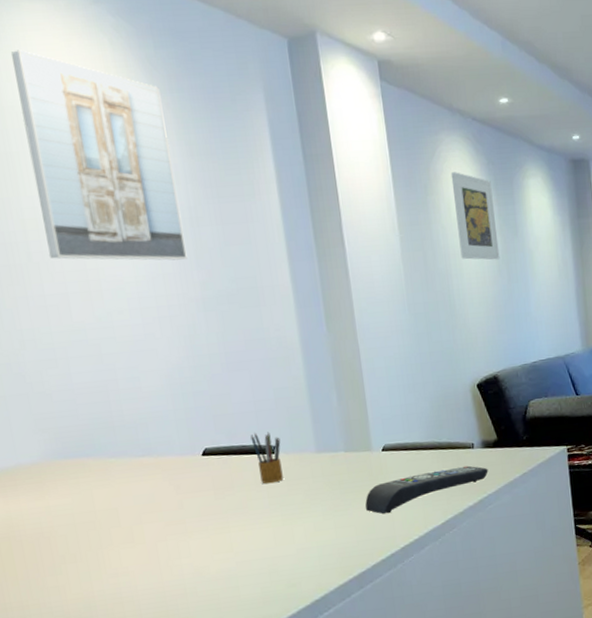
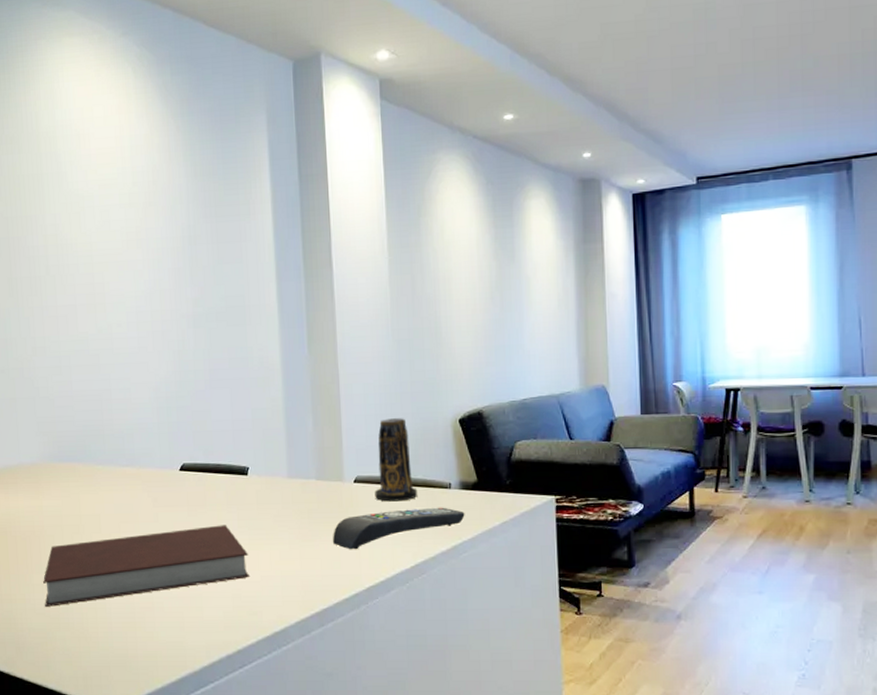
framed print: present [11,50,188,261] -> none [51,80,183,277]
notebook: none [58,504,286,608] -> present [43,525,251,607]
pencil box: present [250,432,283,484] -> none [226,452,254,506]
candle: none [402,387,444,466] -> present [374,418,418,502]
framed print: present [451,172,500,260] -> none [446,192,493,287]

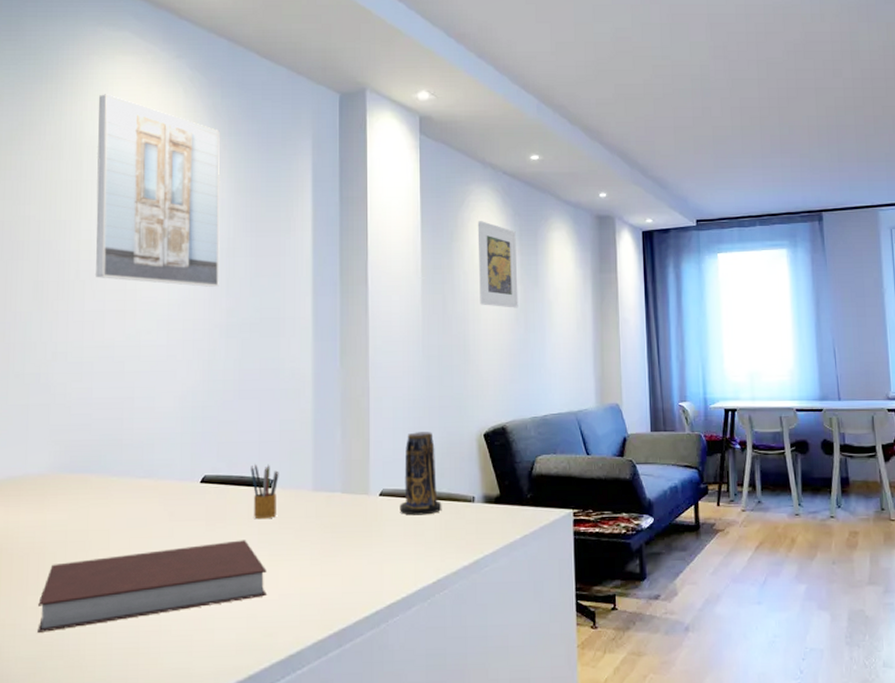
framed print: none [51,80,183,277] -> present [96,94,220,287]
pencil box: none [226,452,254,506] -> present [250,464,279,520]
remote control: present [332,507,465,550] -> none [354,521,487,566]
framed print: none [446,192,493,287] -> present [477,221,519,308]

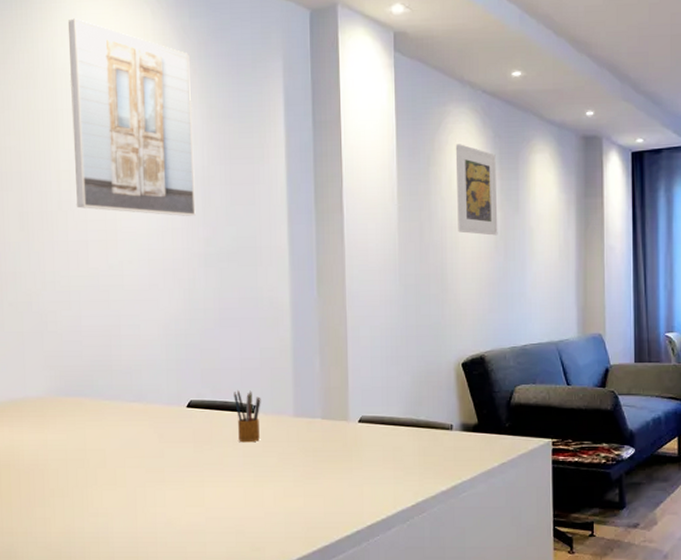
notebook: present [37,540,268,632] -> none [46,461,254,540]
candle: present [400,432,442,516] -> none [378,361,420,442]

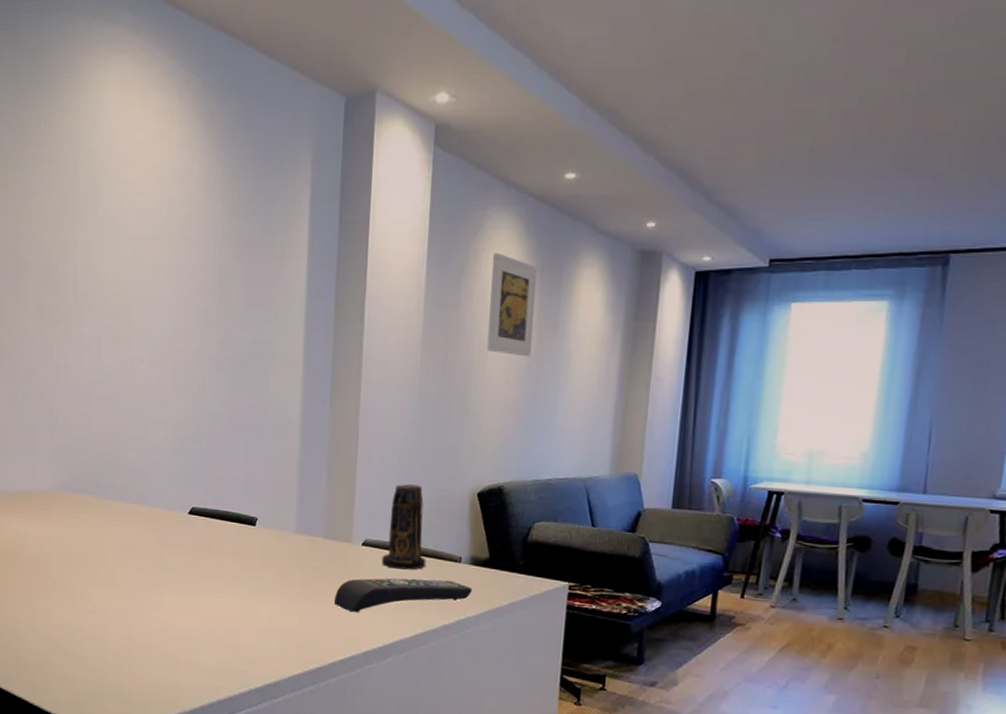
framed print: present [68,18,196,216] -> none [92,100,215,317]
pencil box: present [233,390,261,443] -> none [236,501,263,556]
remote control: none [335,448,465,488] -> present [333,578,473,613]
candle: none [378,361,420,442] -> present [382,484,426,570]

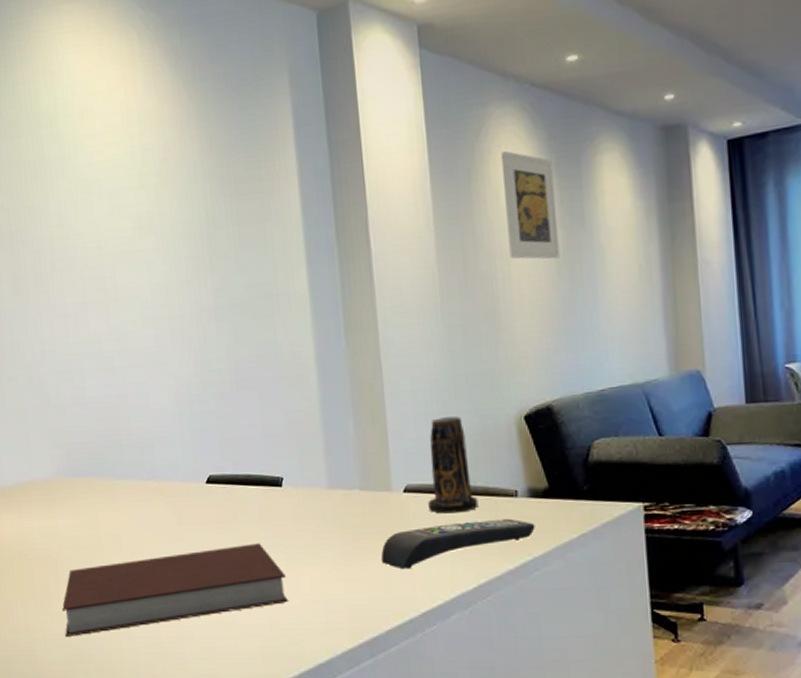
notebook: none [47,572,249,633] -> present [62,543,289,637]

